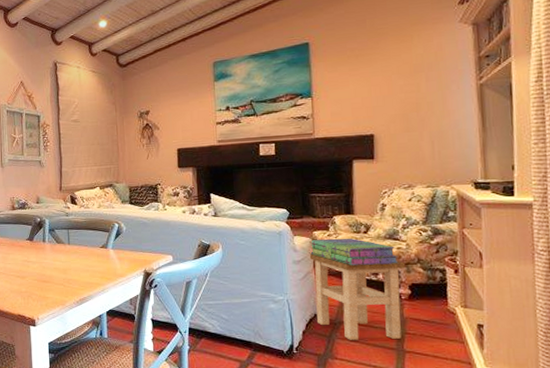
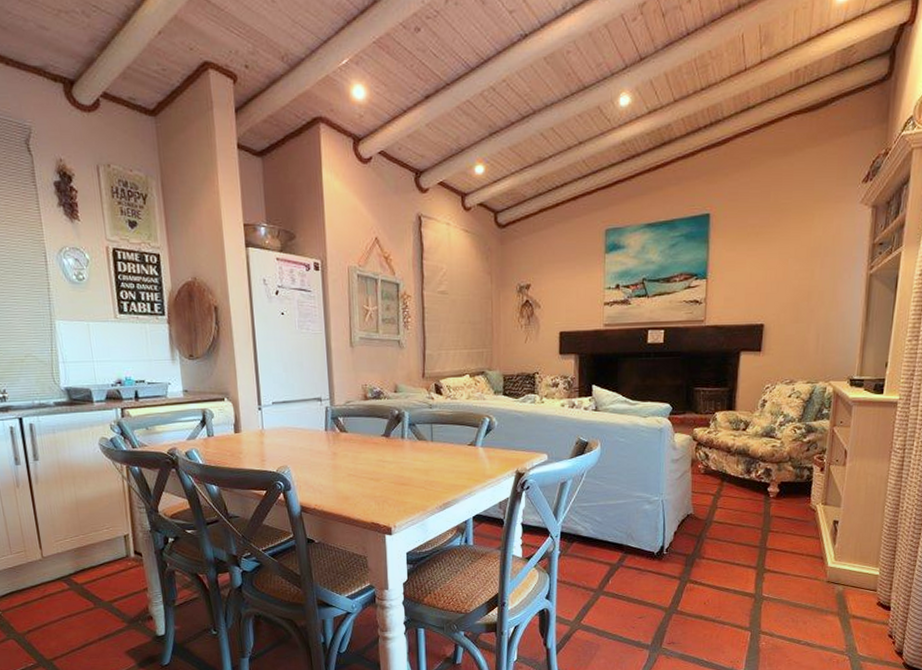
stack of books: present [309,238,399,265] -> none [688,435,772,464]
stool: present [309,253,406,340] -> none [688,451,778,540]

